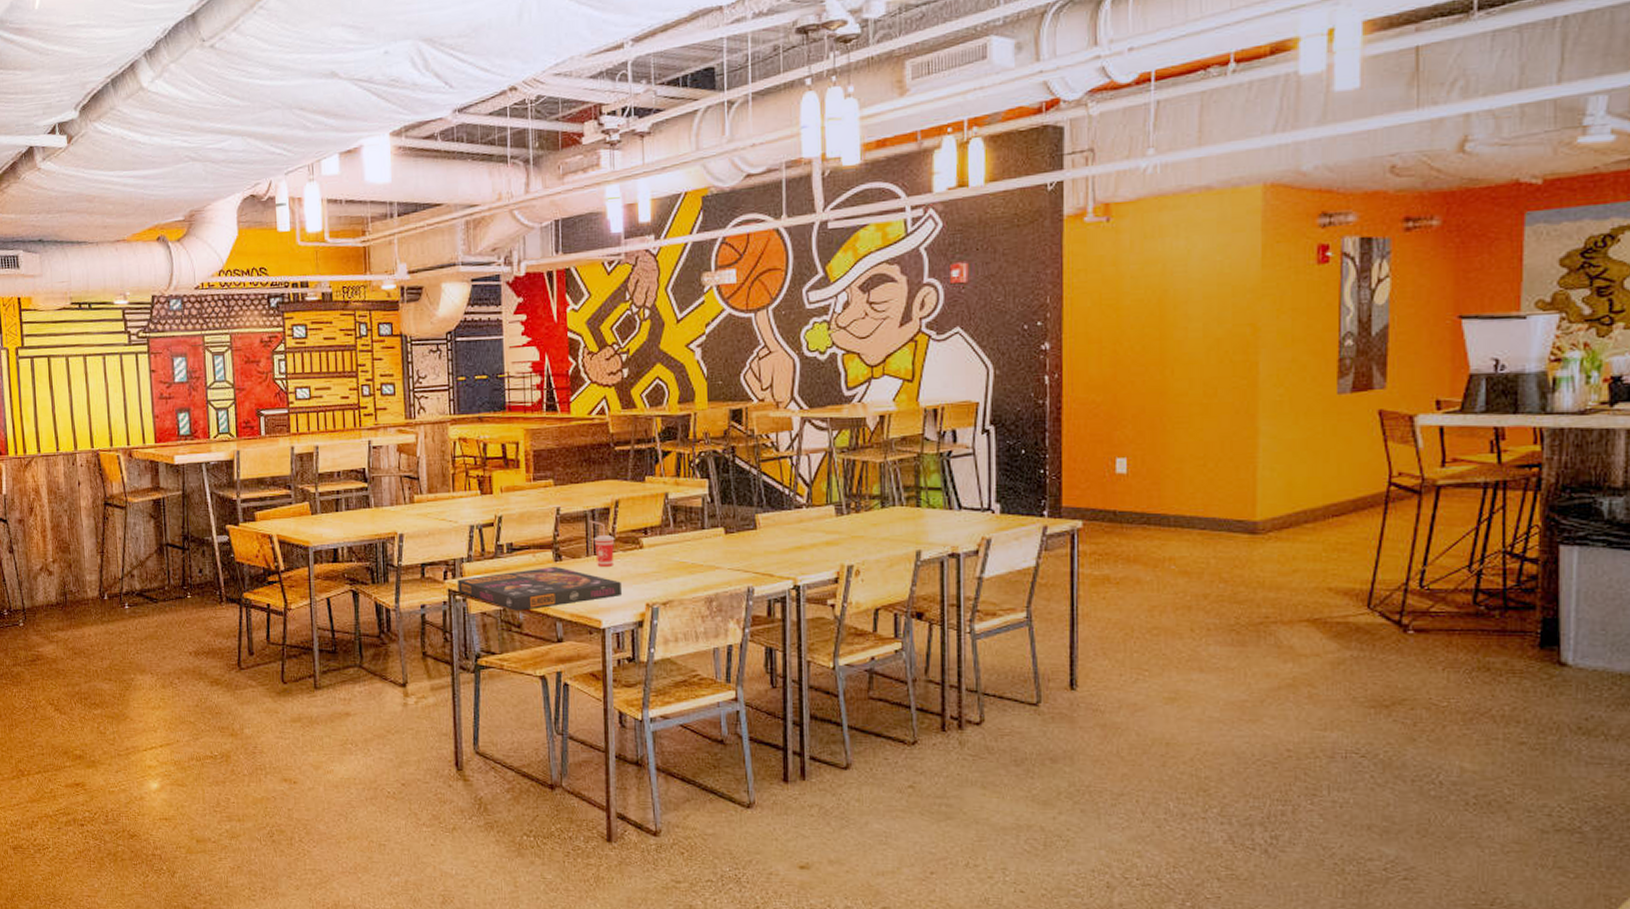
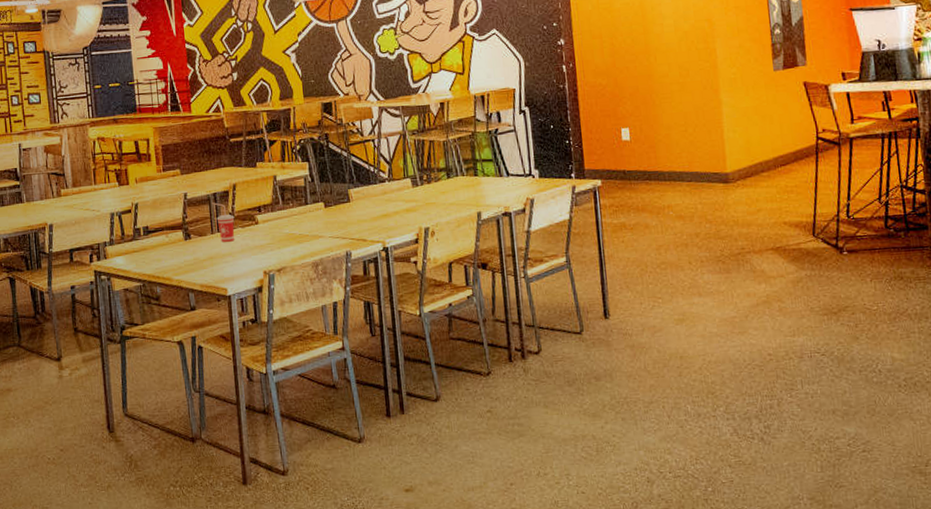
pizza box: present [457,566,621,611] -> none [102,244,243,286]

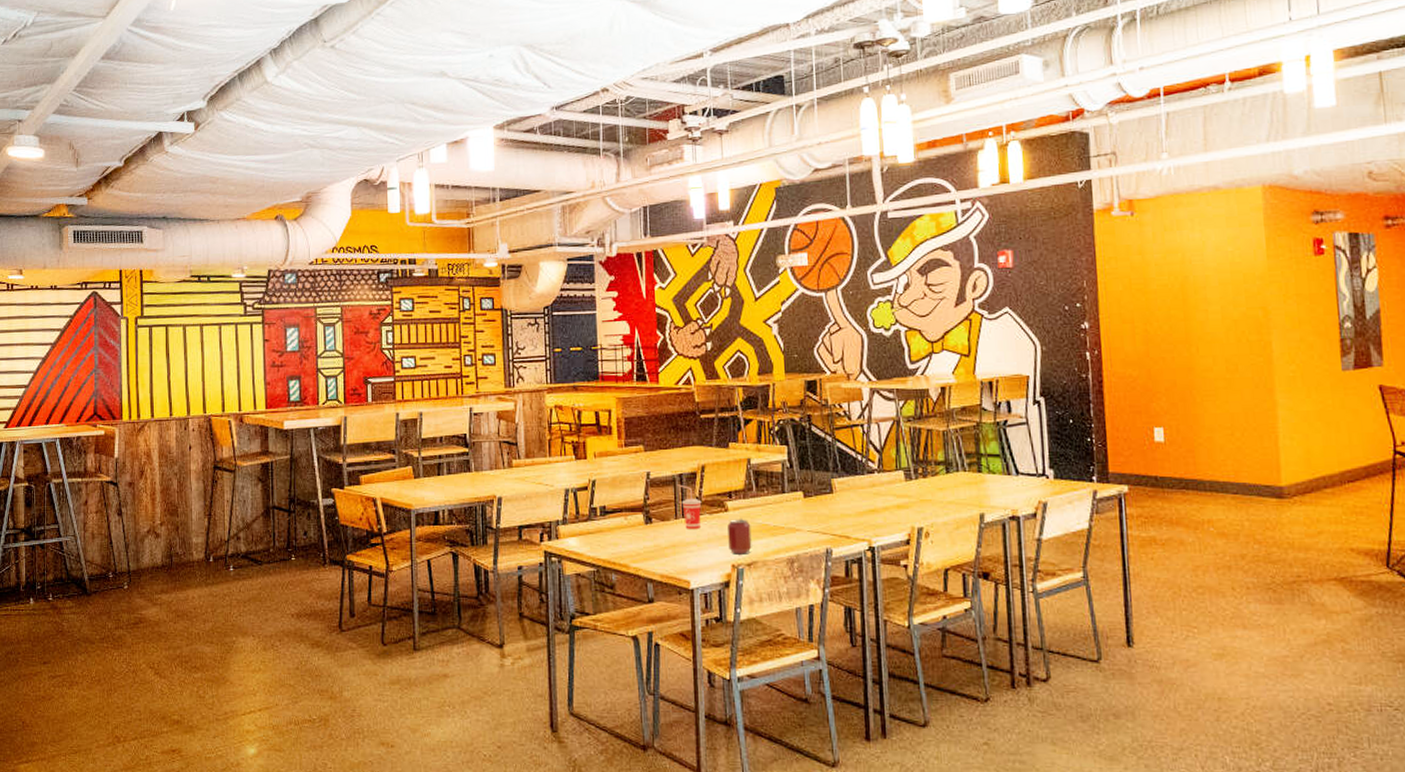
pop: none [258,229,281,262] -> present [728,517,752,555]

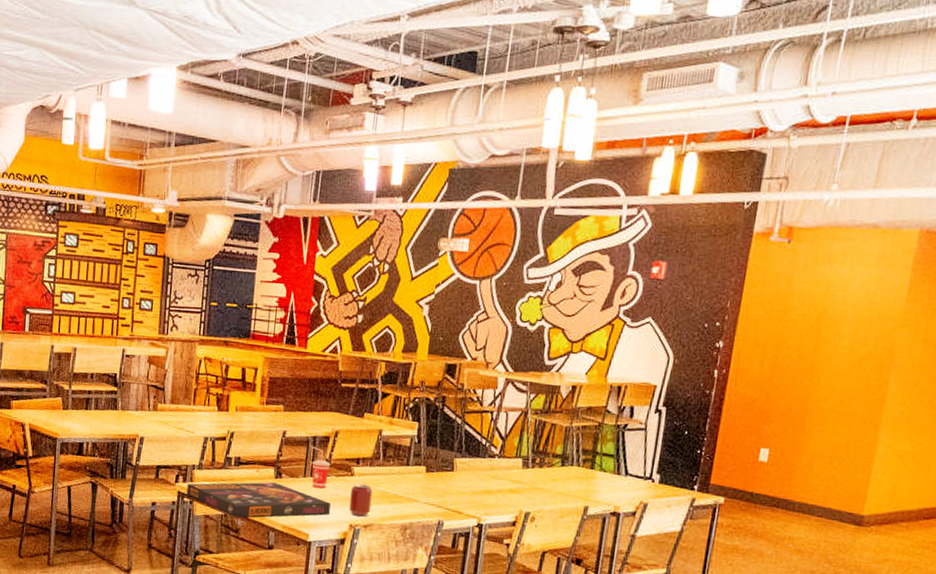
pizza box: none [553,528,708,572] -> present [186,482,331,518]

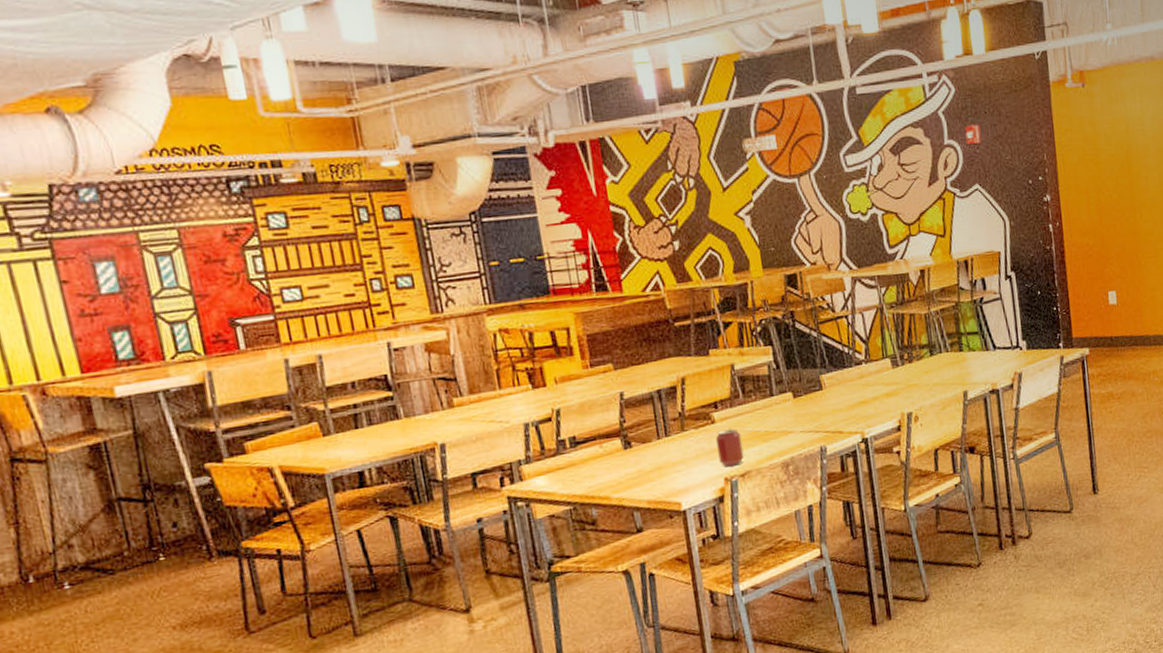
pizza box: present [186,482,331,518] -> none [517,454,698,508]
beverage cup: present [310,445,331,489] -> none [655,401,687,448]

